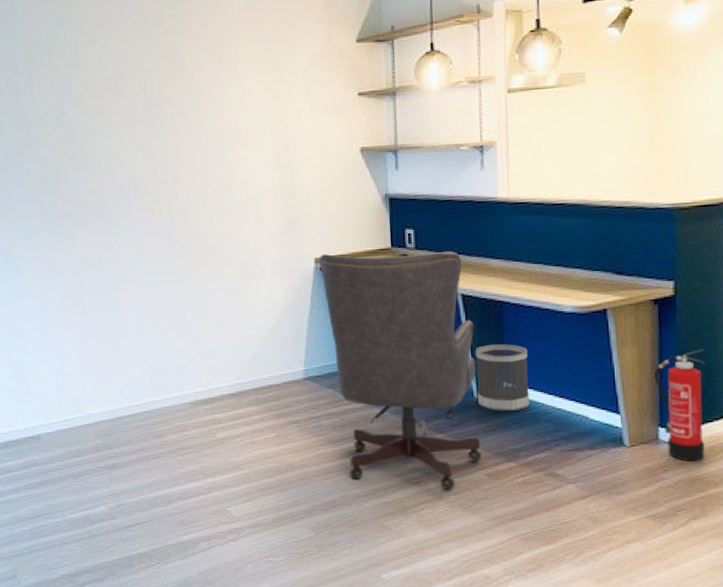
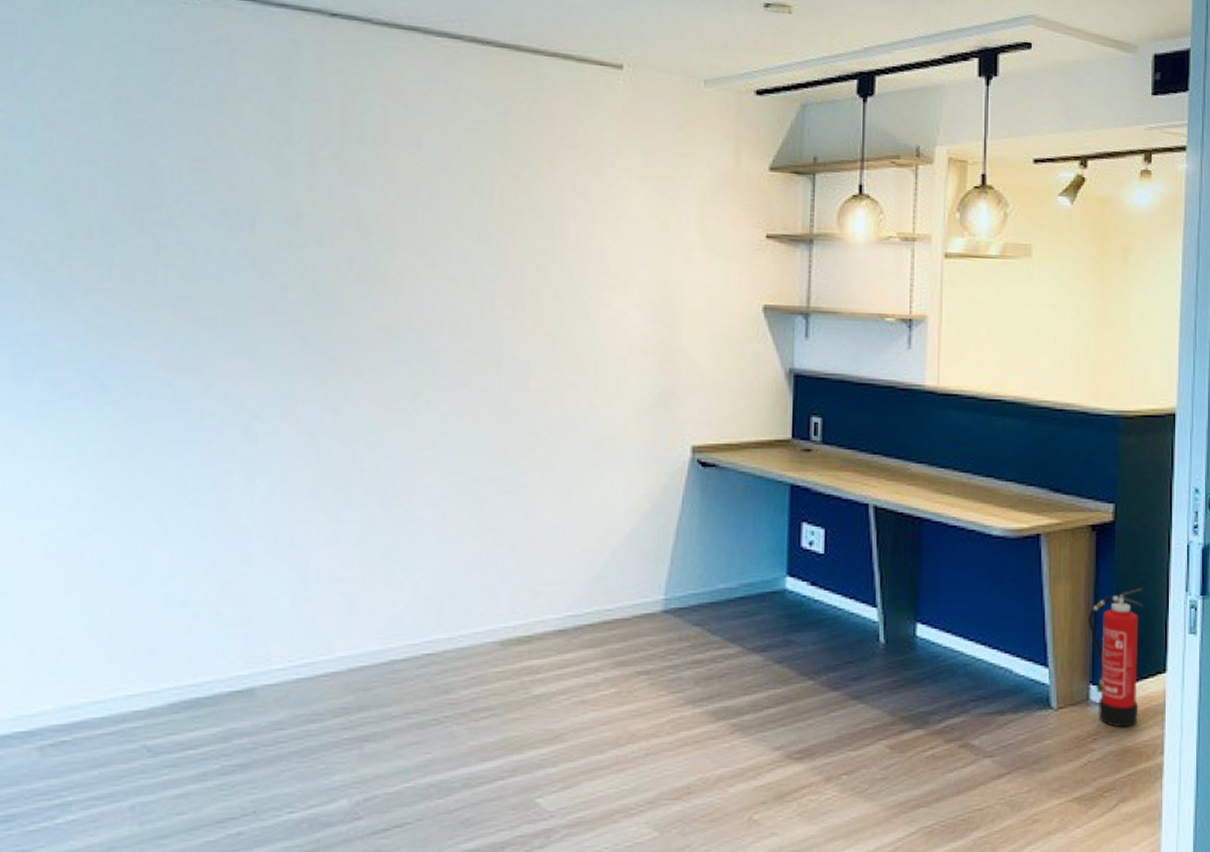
chair: present [319,251,482,490] -> none [697,440,886,768]
wastebasket: present [475,344,530,412] -> none [883,572,948,662]

